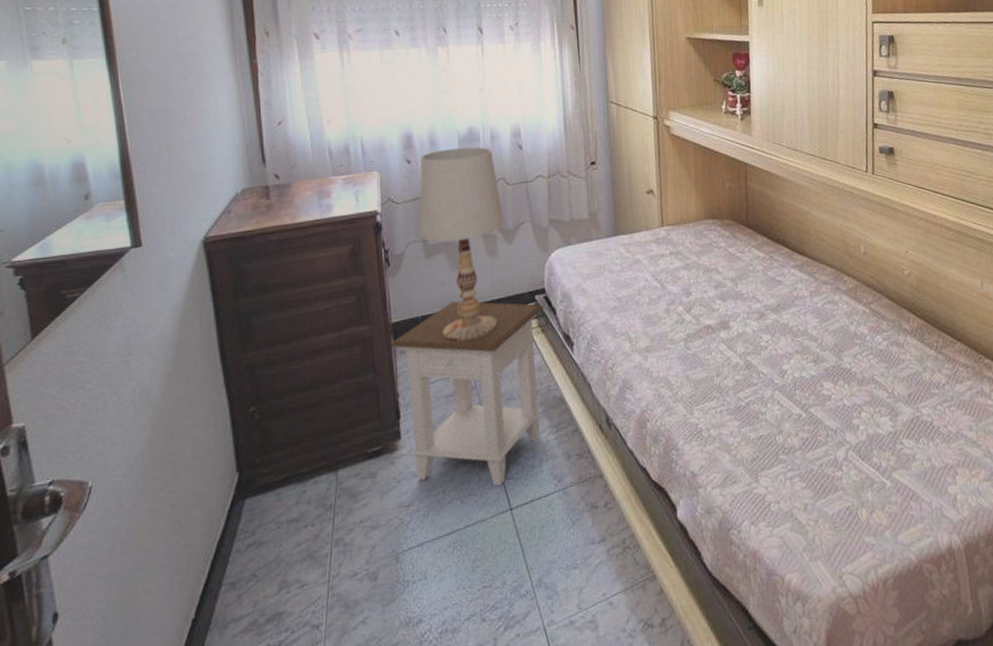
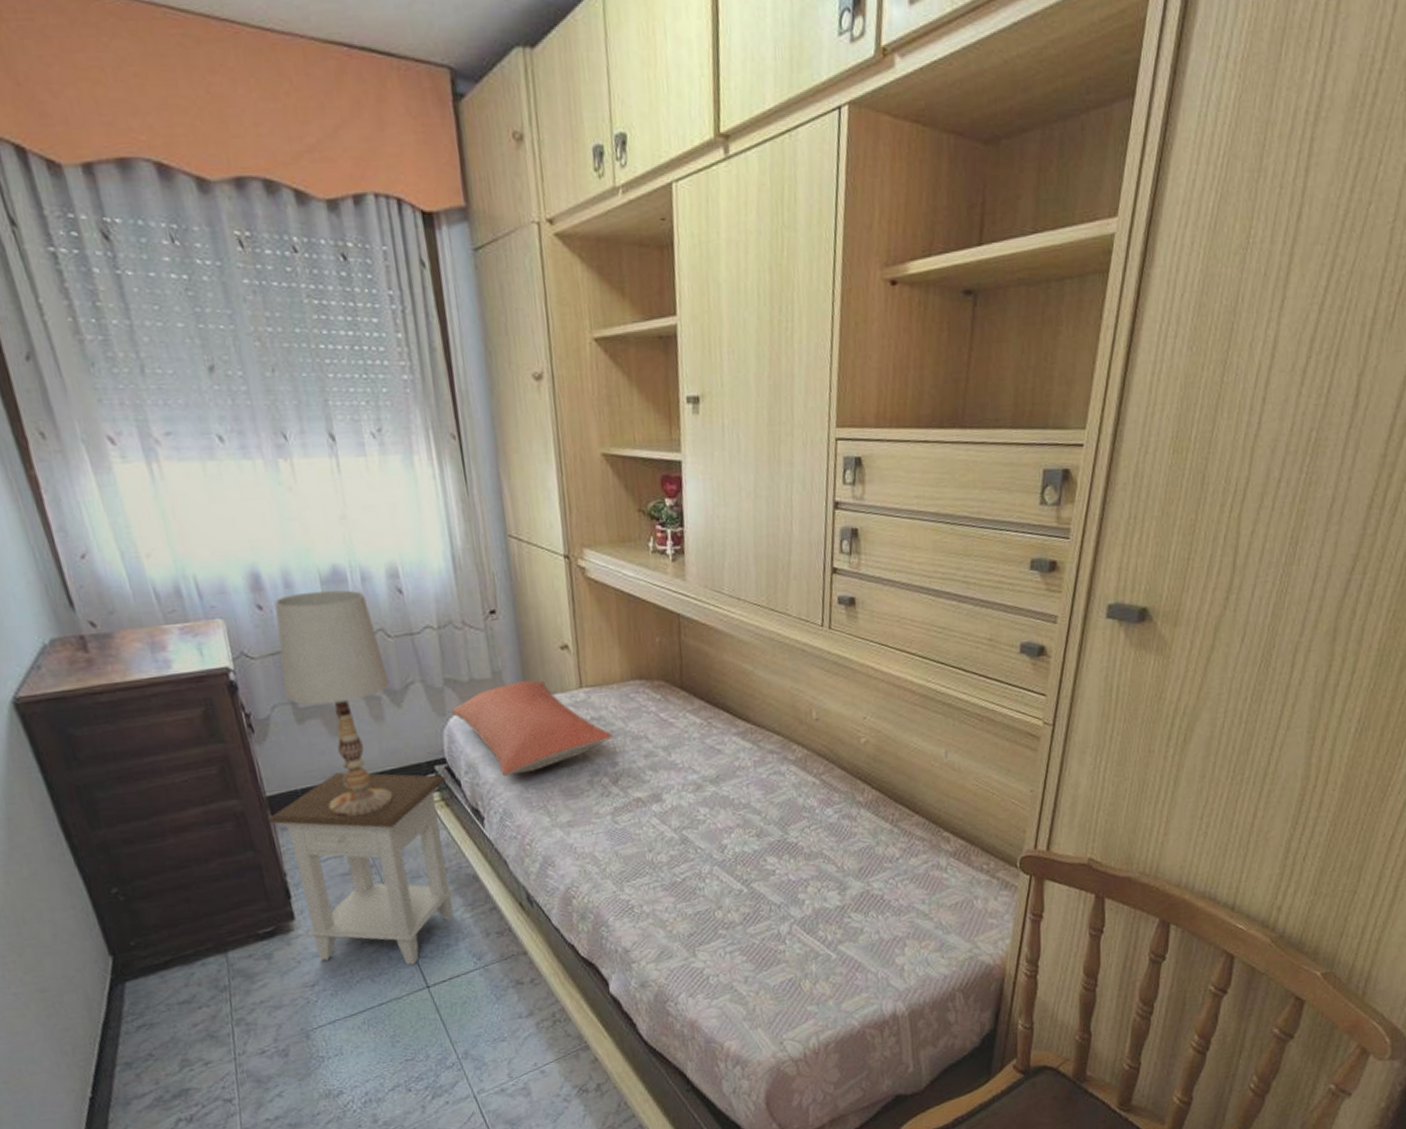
pillow: none [552,220,688,306] -> present [450,680,613,777]

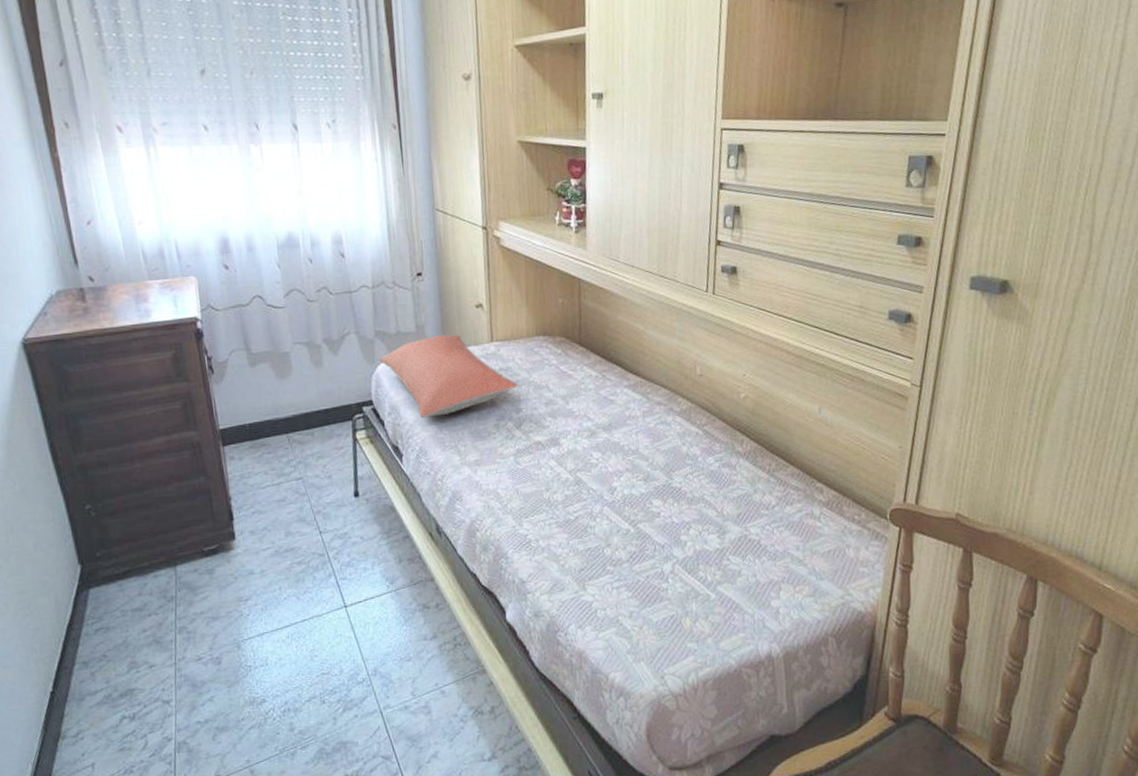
nightstand: present [267,772,455,965] -> none [219,410,374,586]
table lamp: present [274,590,394,817] -> none [238,253,329,450]

